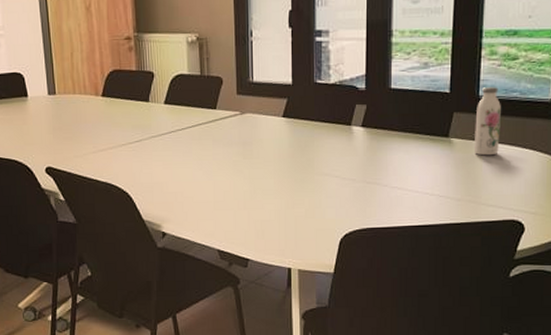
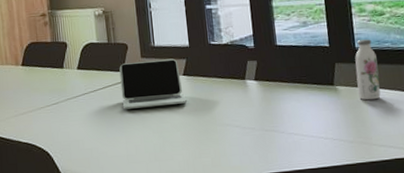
laptop: none [211,97,285,151] -> present [119,58,188,109]

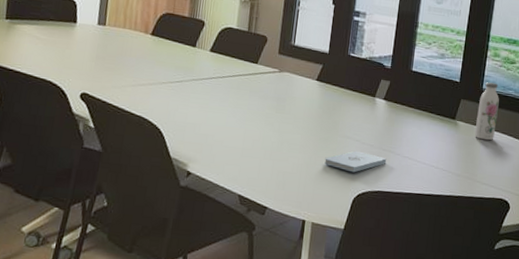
laptop: present [119,58,188,109] -> none [248,55,315,108]
notepad: none [209,136,272,159] -> present [324,150,387,173]

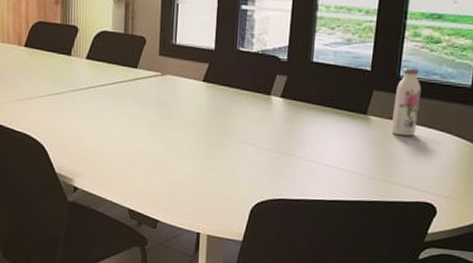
notepad: present [324,150,387,173] -> none [217,156,287,180]

